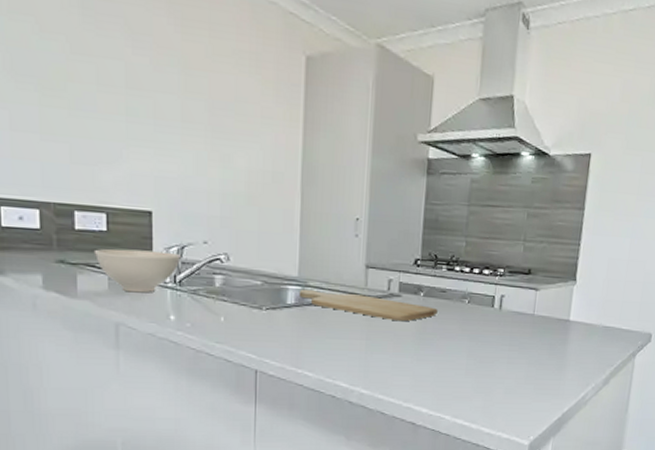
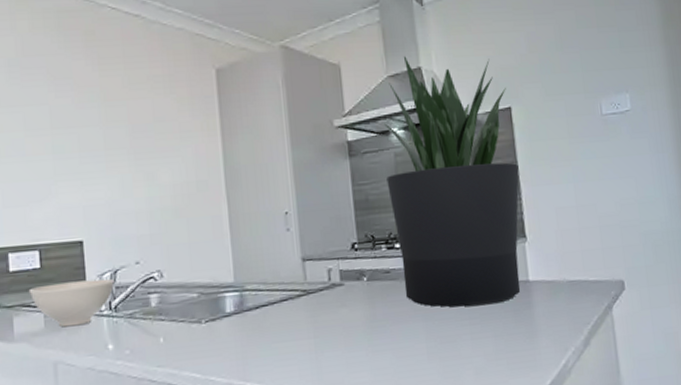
chopping board: present [298,289,438,322] -> none [237,290,385,313]
planter: none [456,81,591,336] -> present [384,56,520,307]

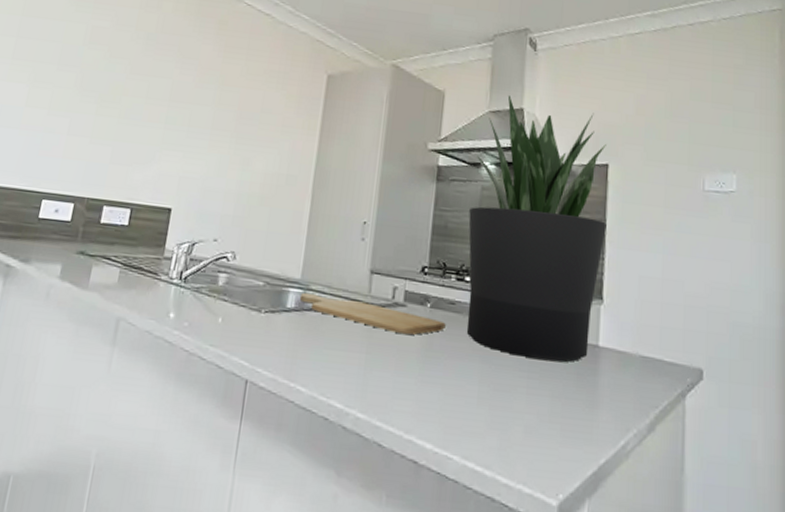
bowl: present [28,278,115,328] -> none [112,242,191,289]
chopping board: none [237,290,385,313] -> present [299,292,446,335]

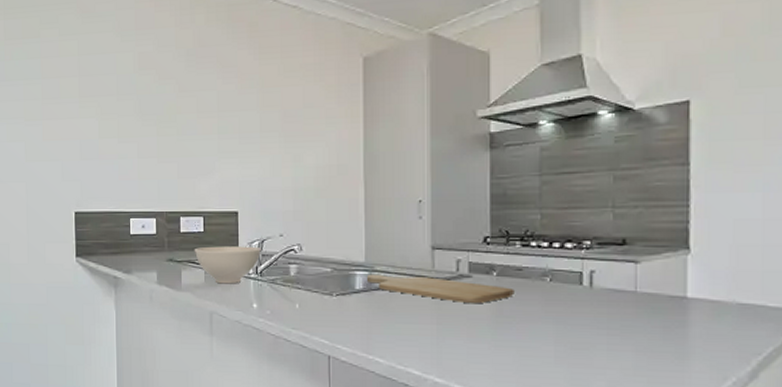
bowl: none [112,242,191,289] -> present [194,246,261,284]
planter: present [466,95,607,362] -> none [529,42,690,317]

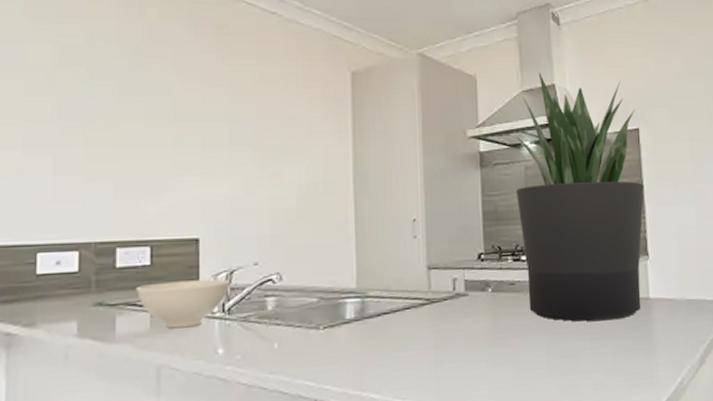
chopping board: present [366,274,514,304] -> none [358,298,509,323]
planter: none [529,42,690,317] -> present [516,73,644,322]

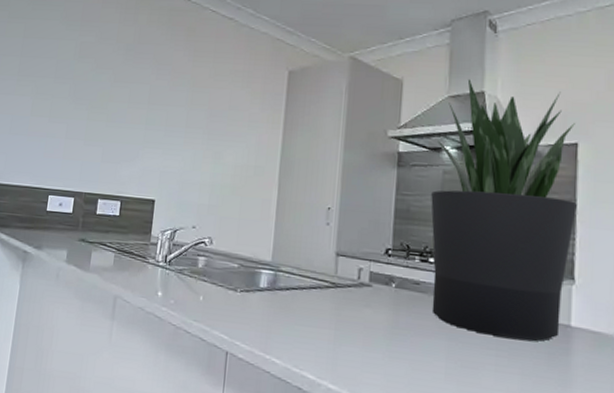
bowl: present [135,279,230,329] -> none [107,230,173,271]

